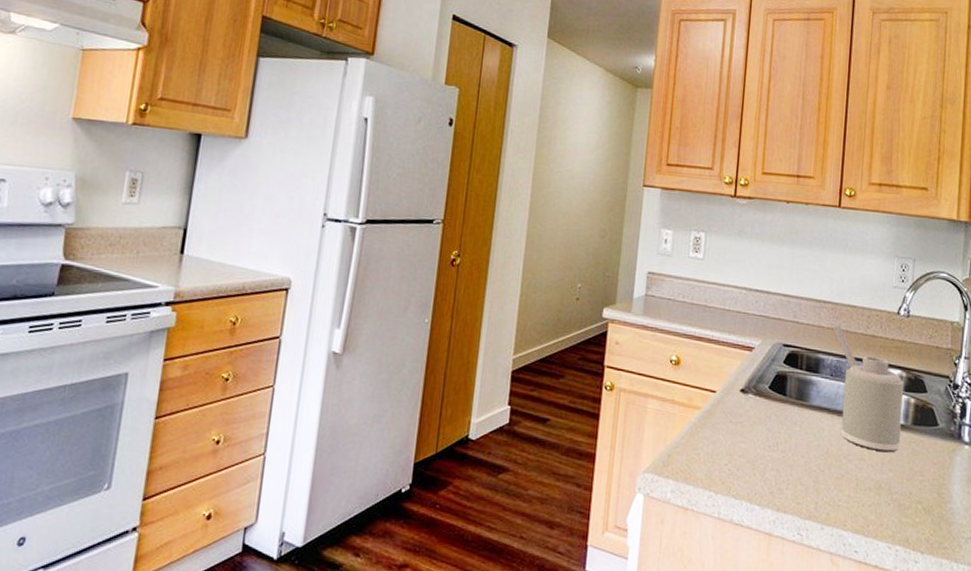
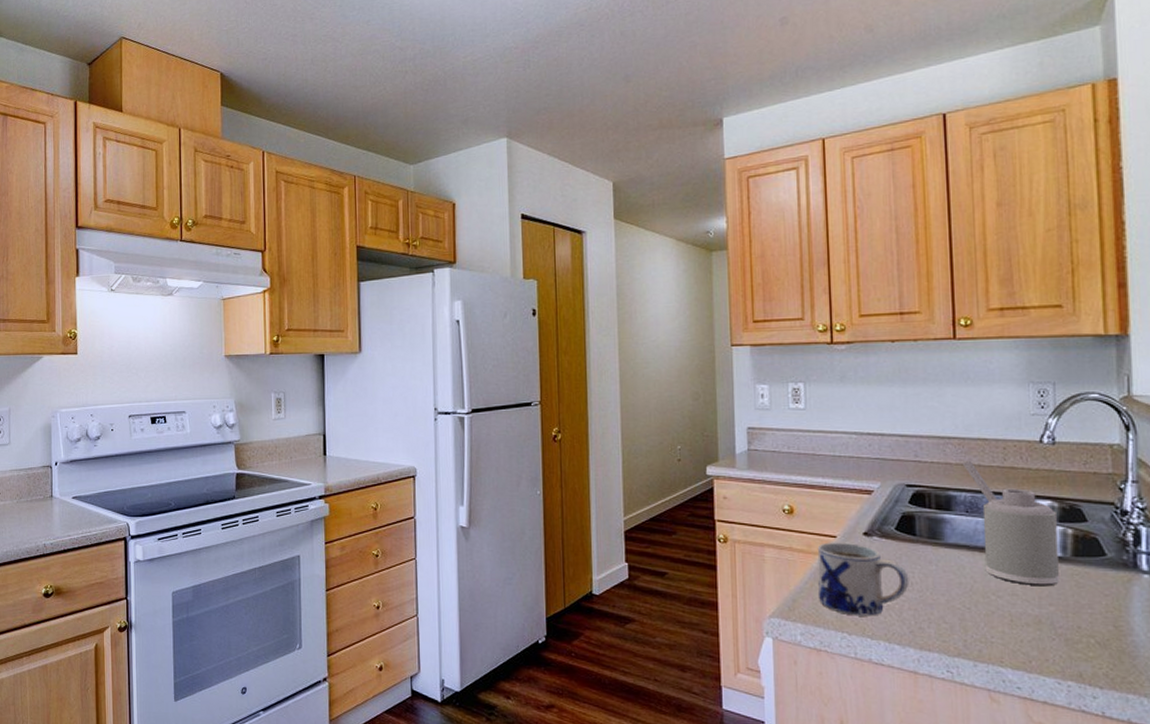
mug: none [692,396,776,476] -> present [817,542,909,616]

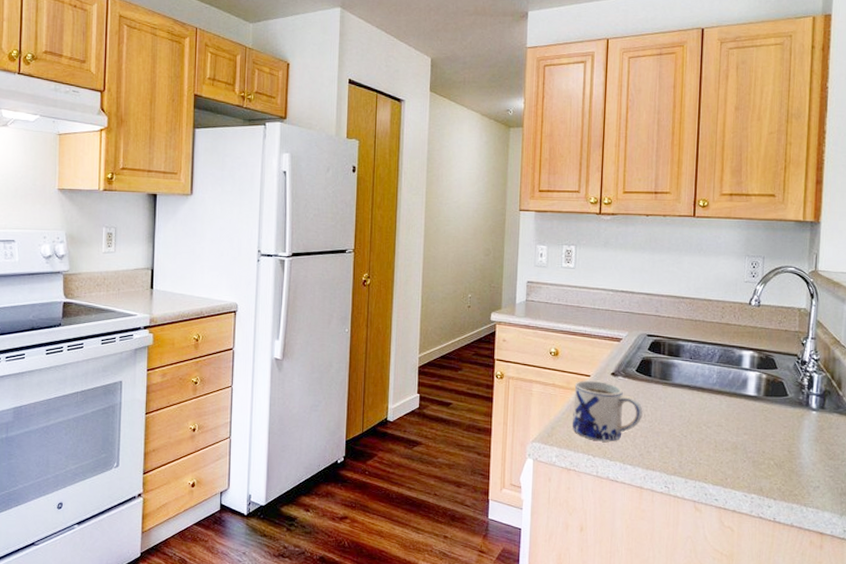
soap dispenser: present [963,460,1059,587] -> none [691,316,756,420]

